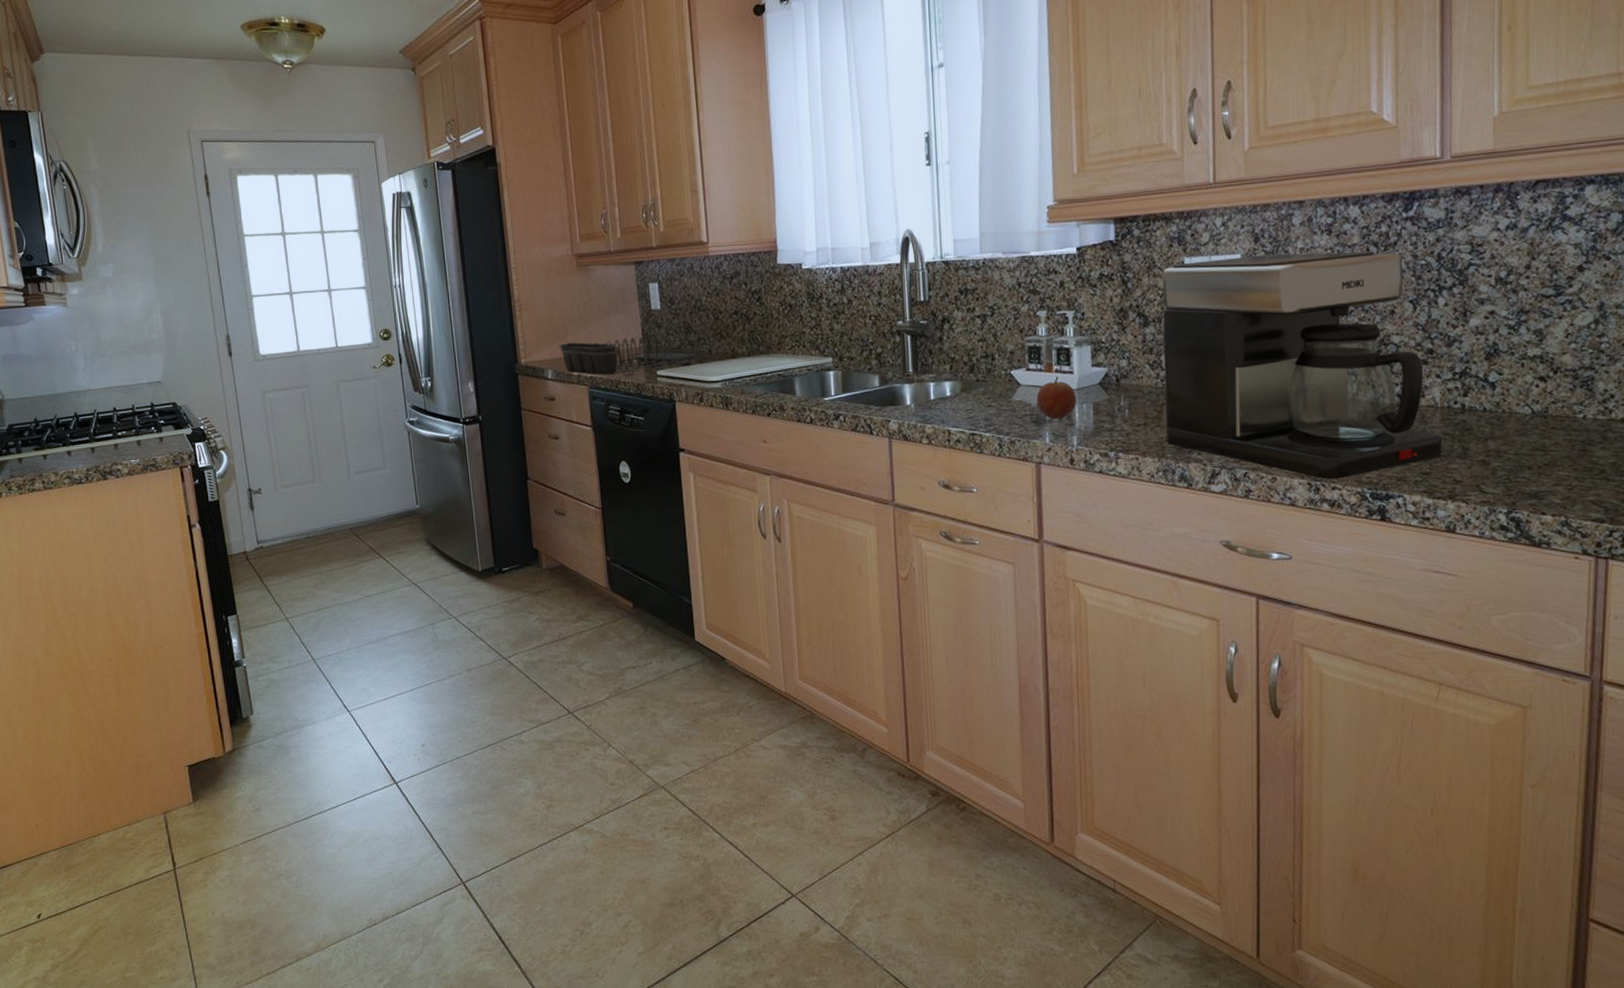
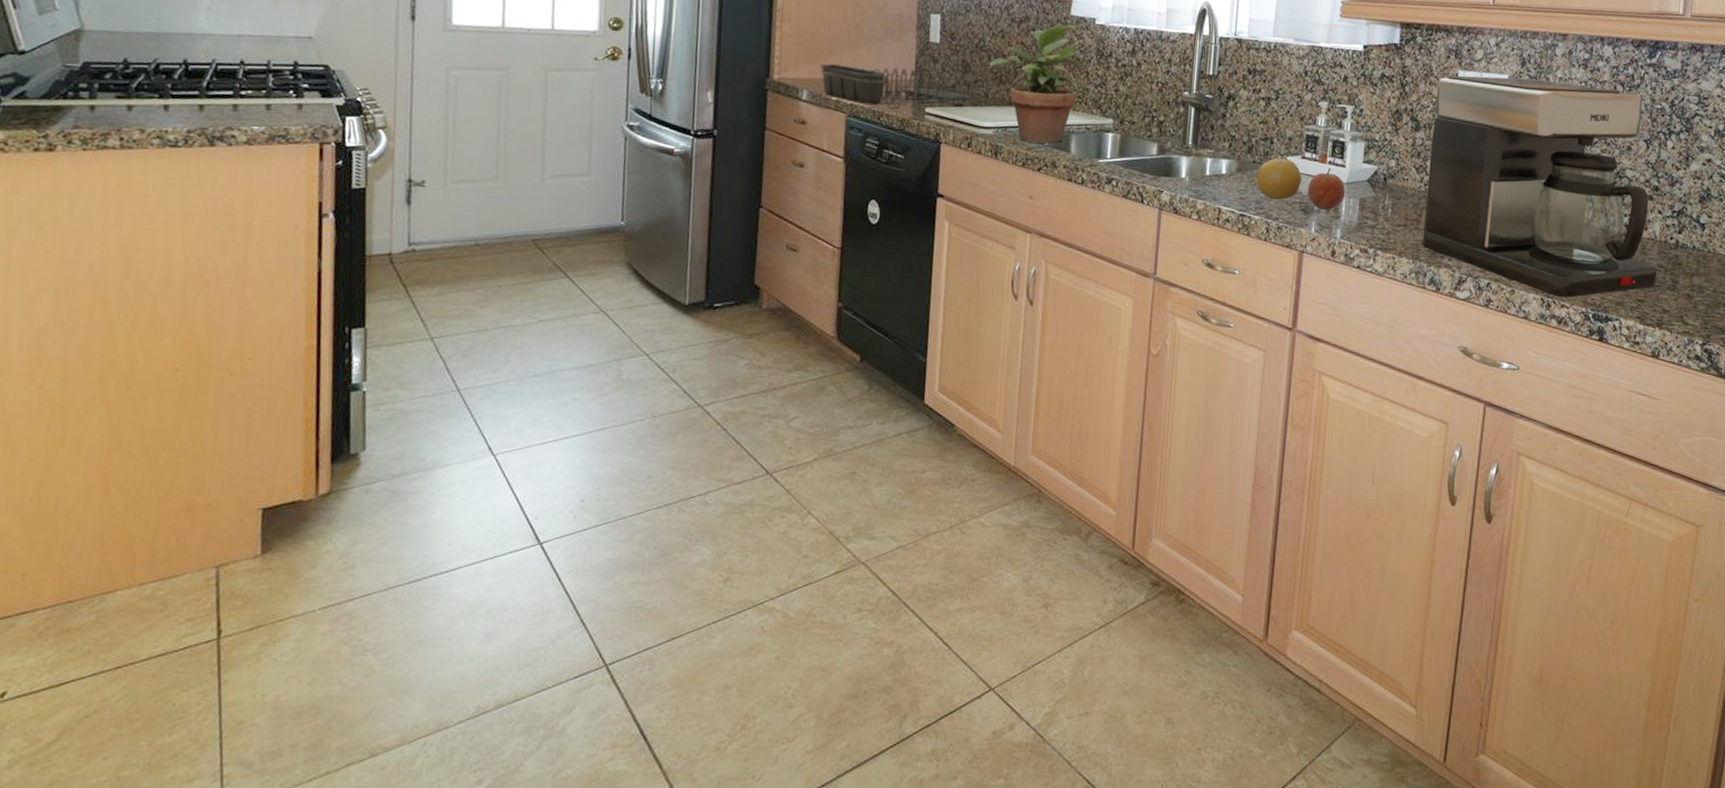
potted plant: none [708,273,797,390] -> present [989,25,1082,144]
fruit: none [982,372,1030,415] -> present [1256,157,1302,200]

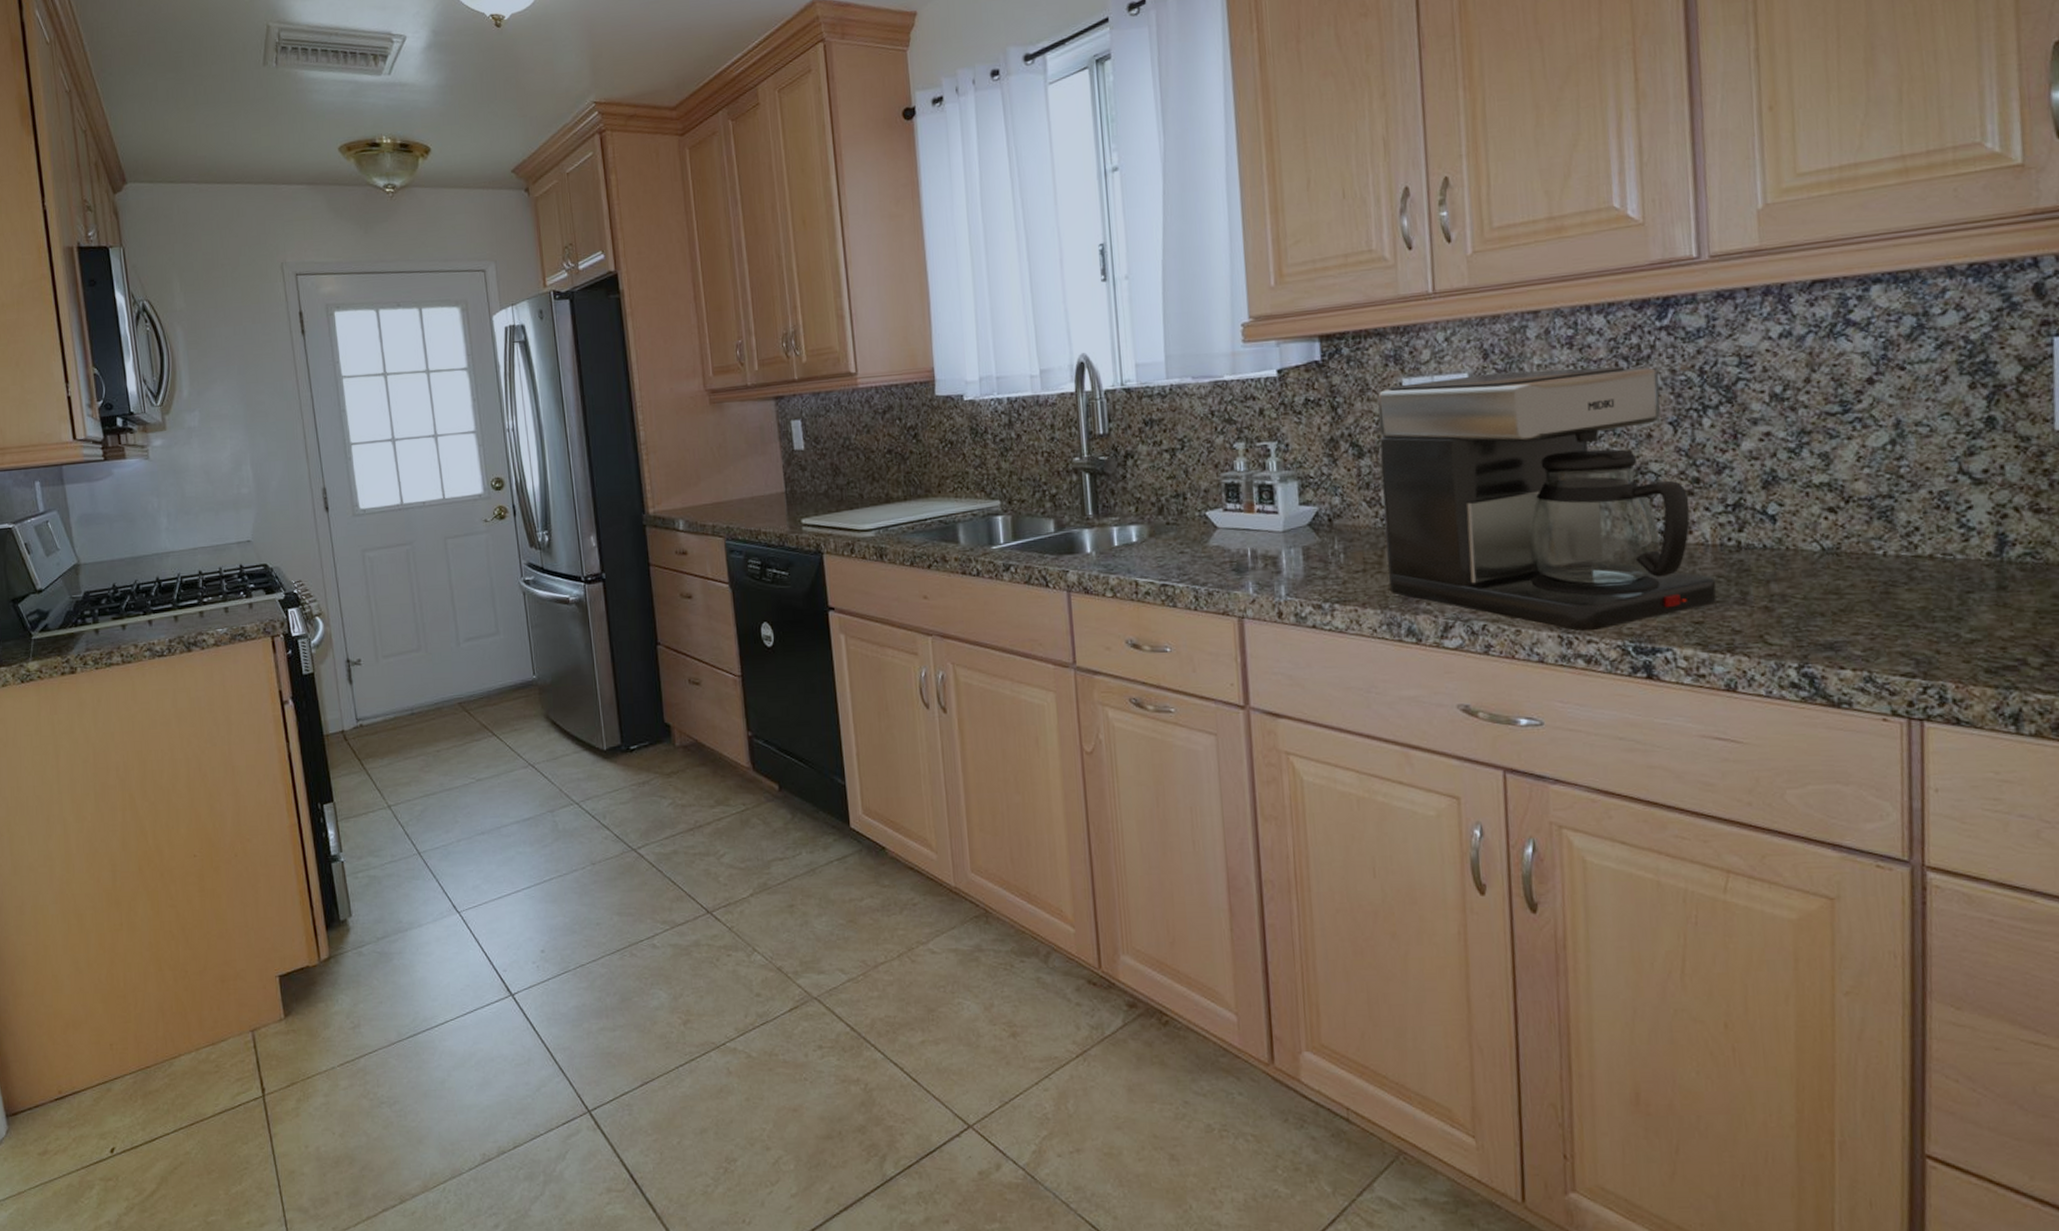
dish rack: present [819,64,971,110] -> none [690,481,846,527]
potted plant: present [989,25,1082,144] -> none [858,406,960,539]
fruit: present [1256,157,1302,200] -> none [1173,514,1229,563]
fruit: present [1307,168,1346,211] -> none [1236,517,1284,567]

